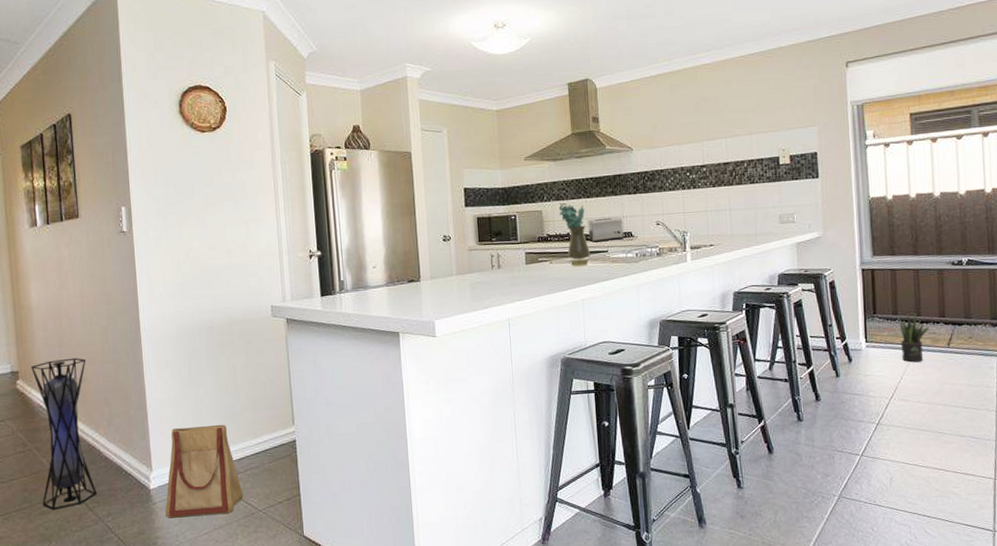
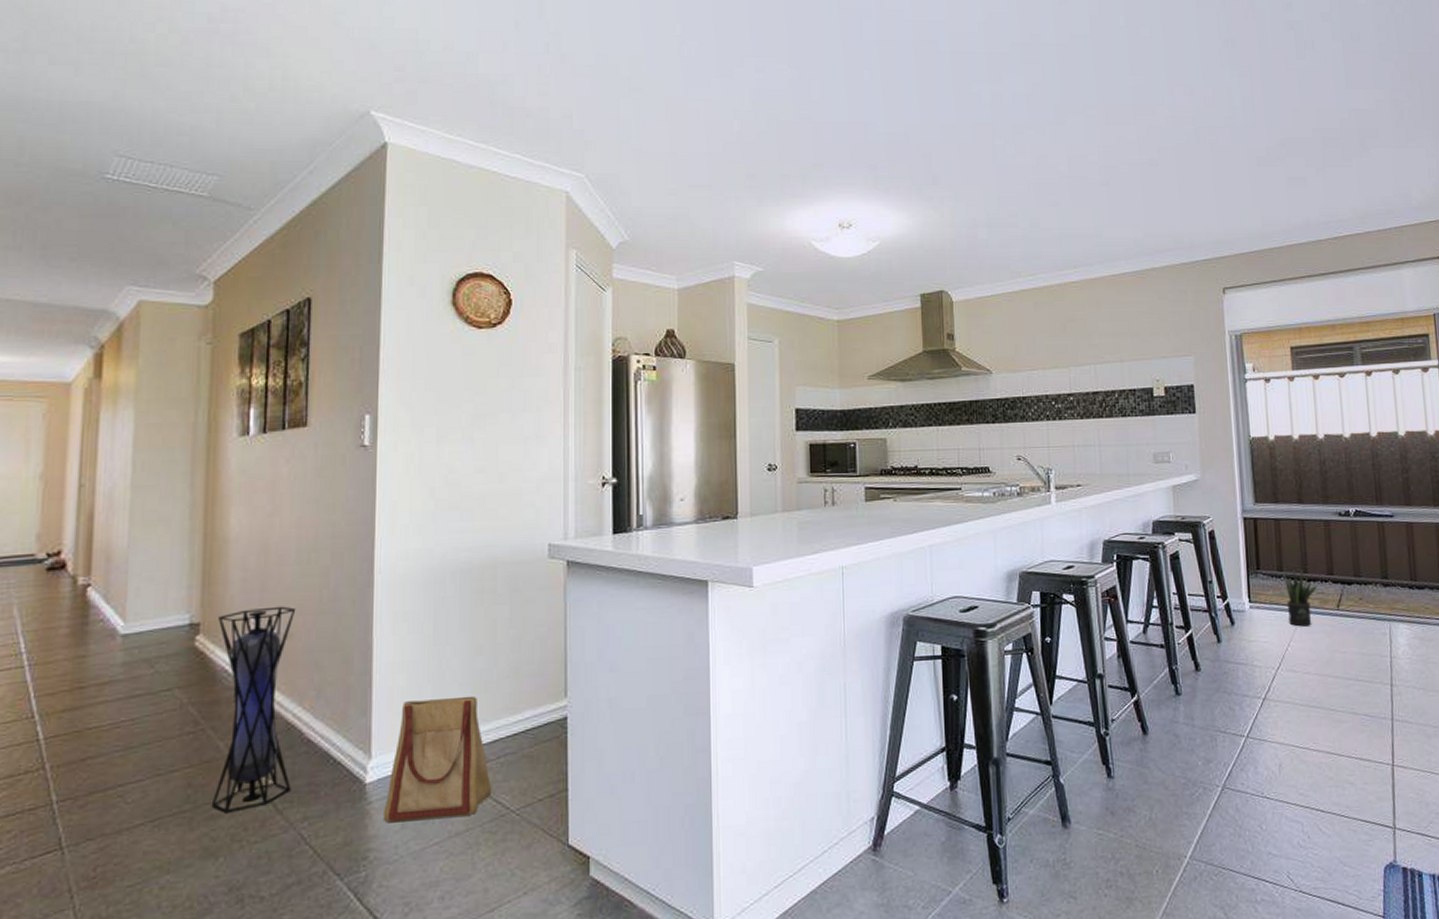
vase: present [559,202,590,267] -> none [906,429,941,506]
toaster: present [588,217,624,243] -> none [939,449,980,479]

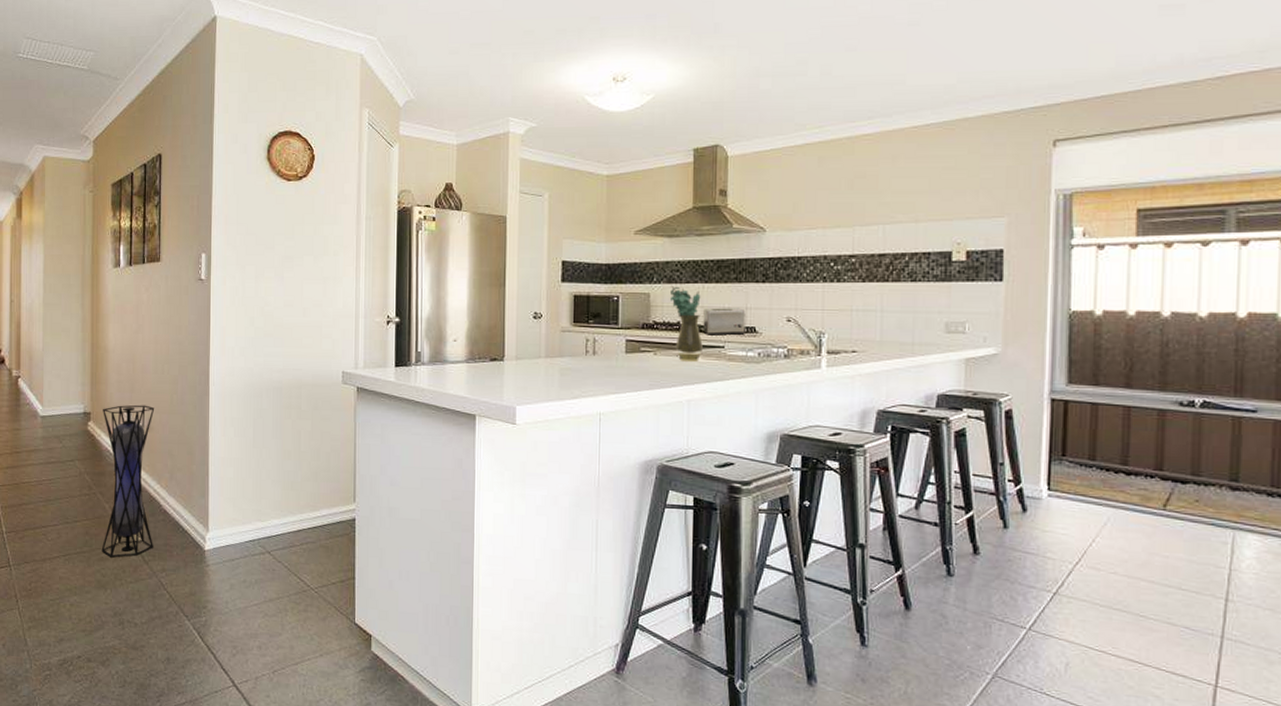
shopping bag: present [384,695,492,823] -> none [218,490,297,587]
vase: none [906,429,941,506] -> present [671,285,703,362]
toaster: none [939,449,980,479] -> present [703,308,746,337]
potted plant: present [1283,569,1318,627] -> none [1095,460,1140,523]

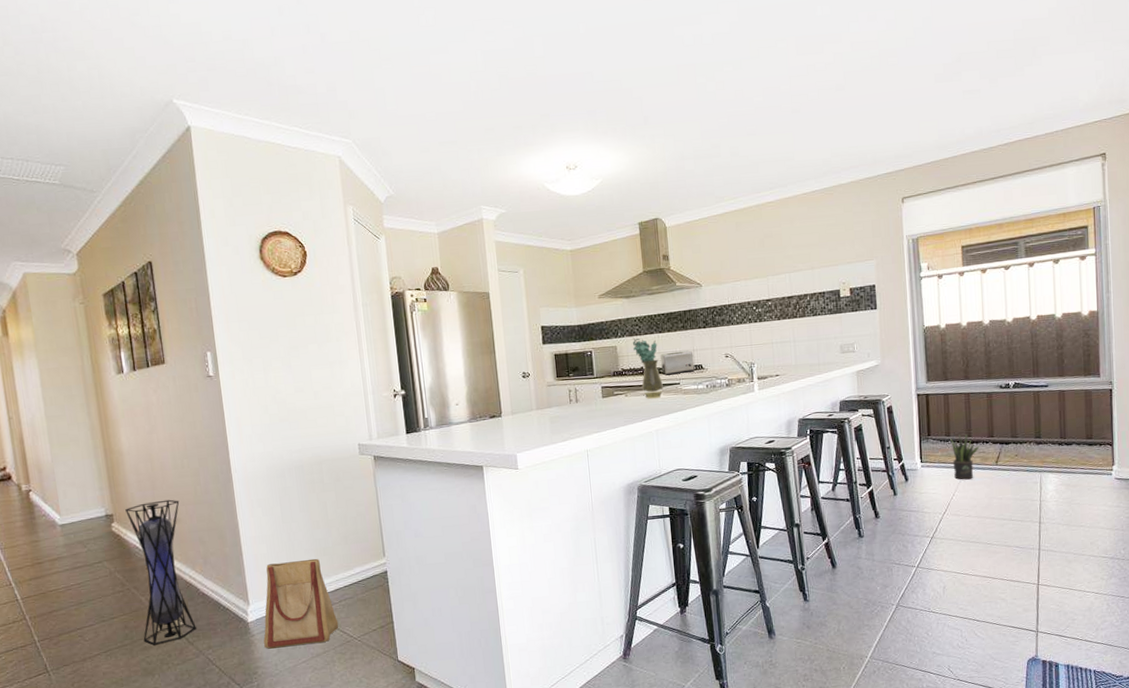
shopping bag: none [218,490,297,587] -> present [263,558,339,649]
potted plant: none [1095,460,1140,523] -> present [950,434,980,480]

